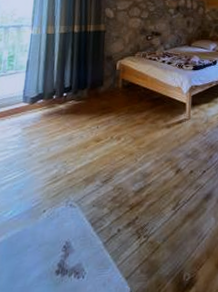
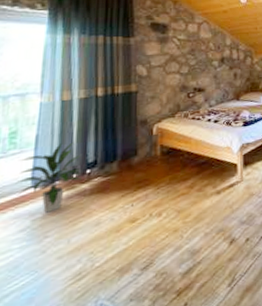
indoor plant: none [12,69,60,124] -> present [15,142,82,213]

